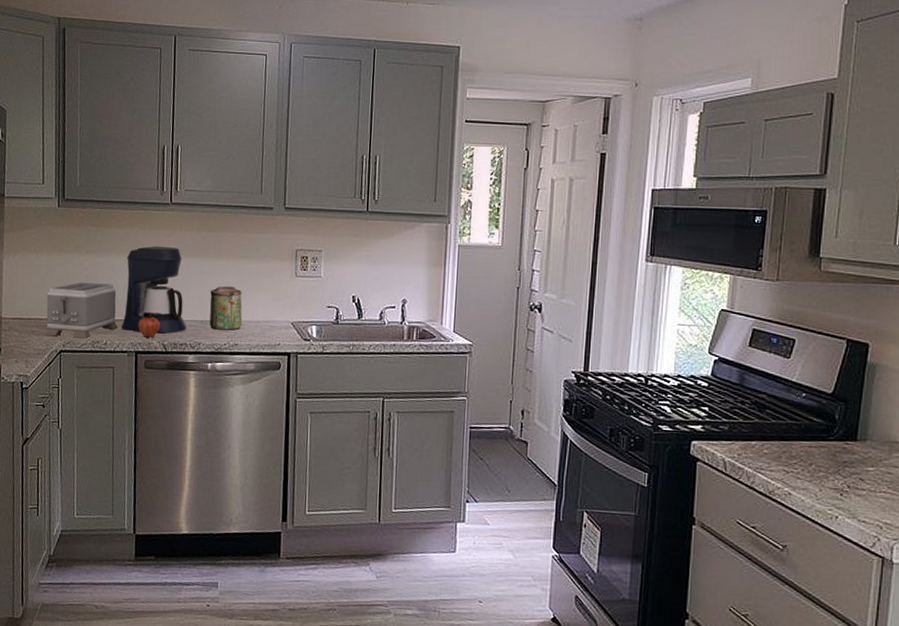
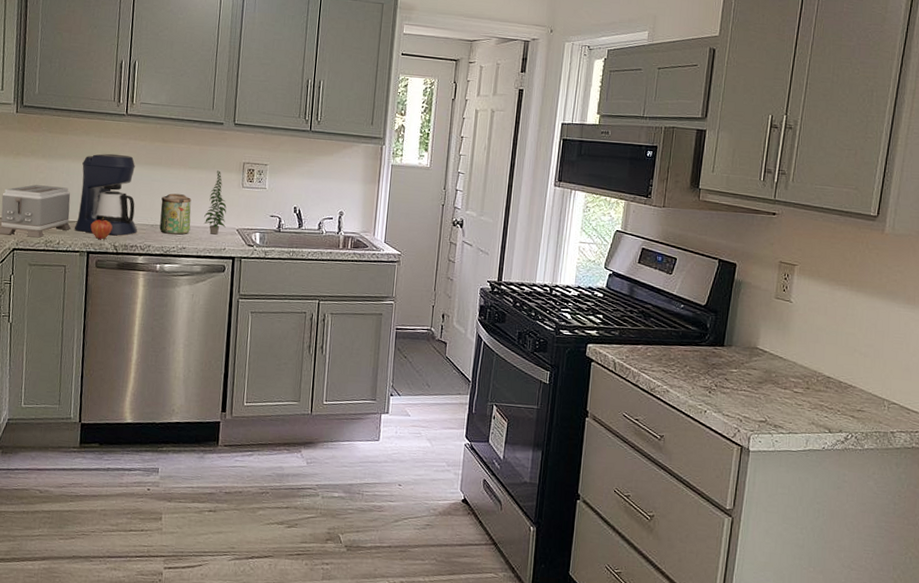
plant: none [256,259,280,329] -> present [203,170,227,235]

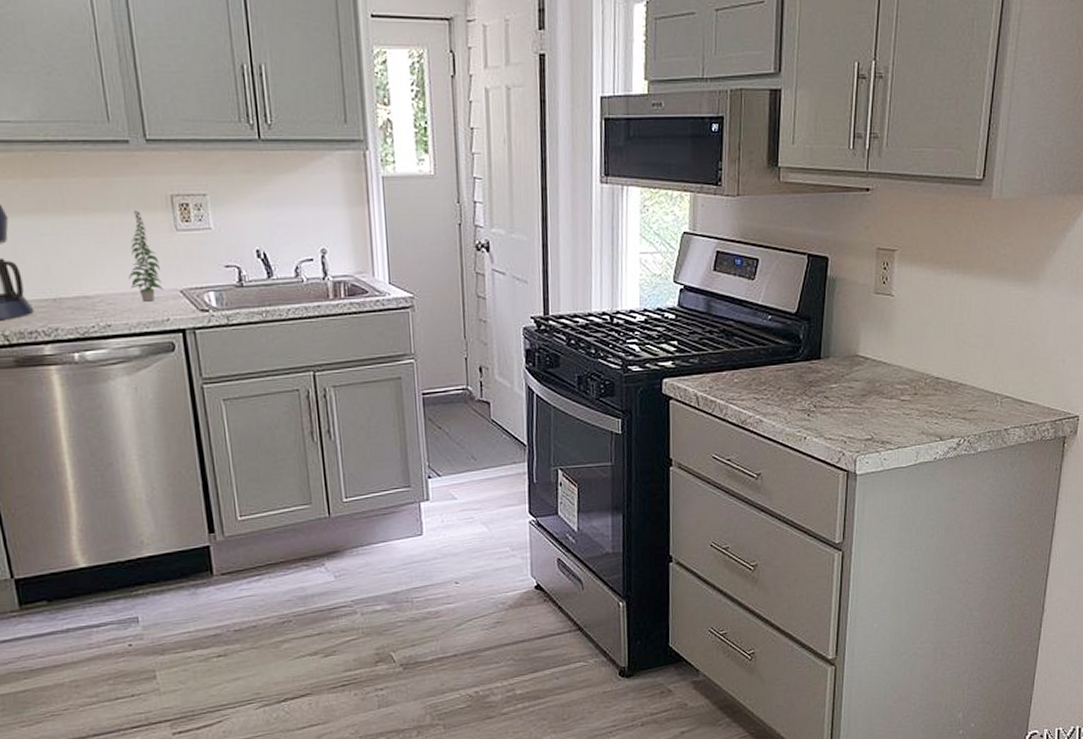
canister: present [159,193,192,235] -> none [59,250,113,309]

